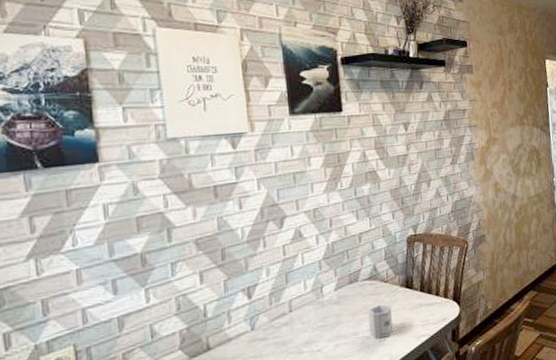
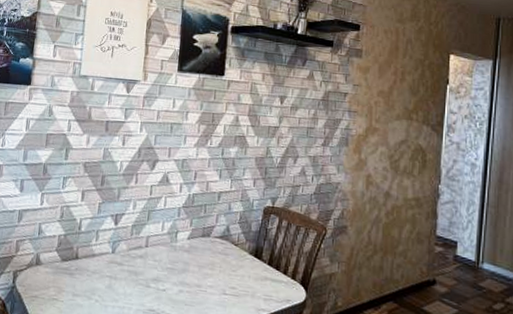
cup: present [368,304,393,339] -> none [212,264,238,300]

